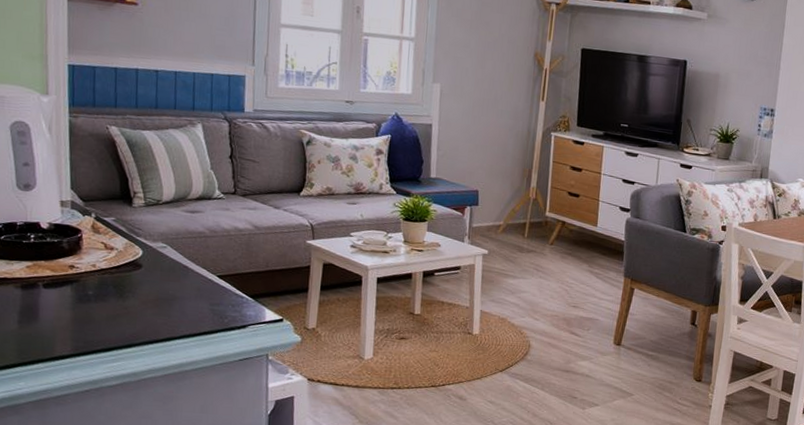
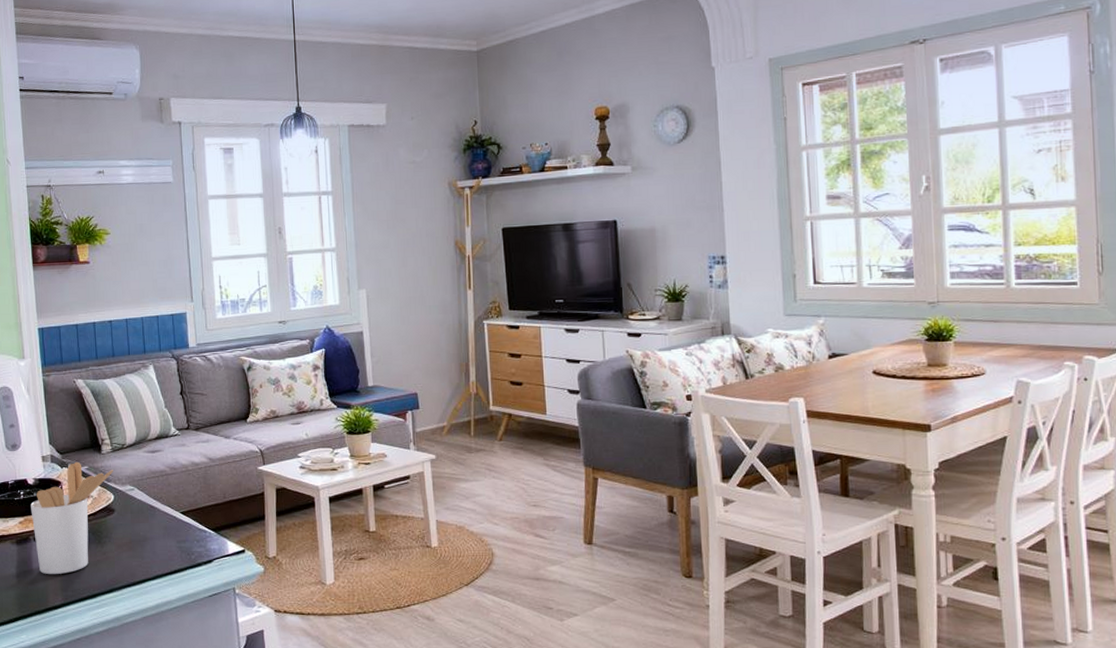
utensil holder: none [42,211,145,325] -> present [30,461,113,575]

